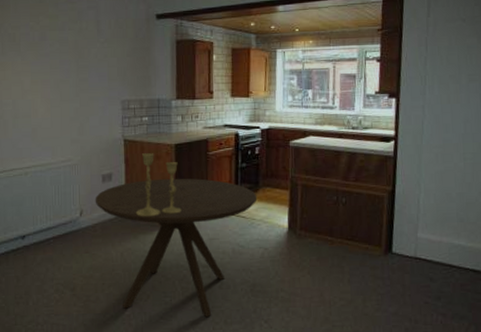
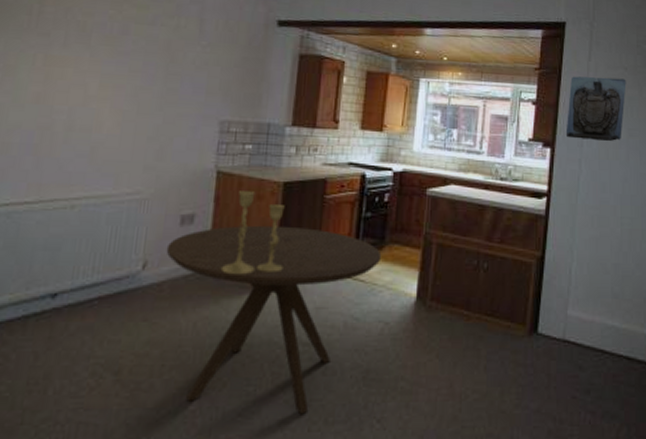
wall sculpture: none [409,29,465,88] -> present [565,76,626,142]

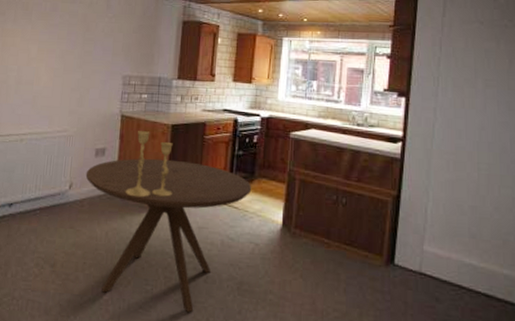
wall sculpture: present [565,76,626,142] -> none [420,31,483,92]

